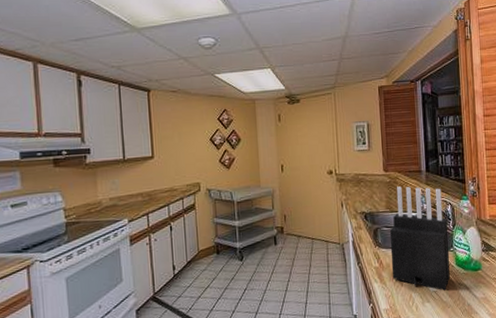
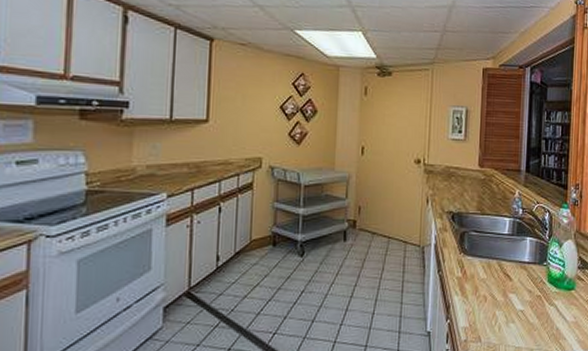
knife block: present [390,186,450,291] -> none [475,186,544,311]

